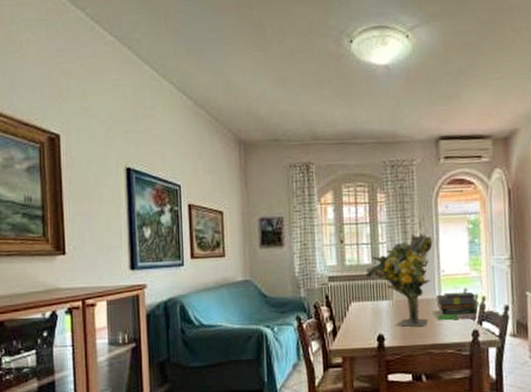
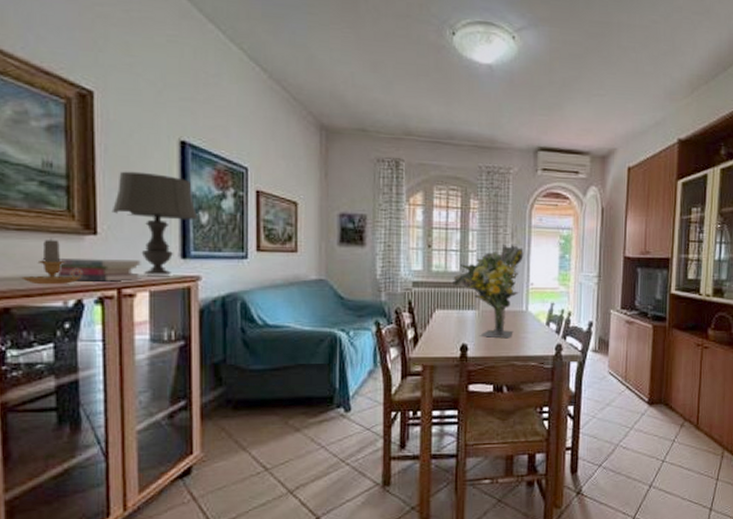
candle: none [11,260,55,301] -> present [21,237,82,285]
books: none [26,274,99,295] -> present [42,257,141,282]
table lamp: none [76,197,143,287] -> present [111,171,198,276]
books: present [432,291,477,321] -> none [517,306,563,334]

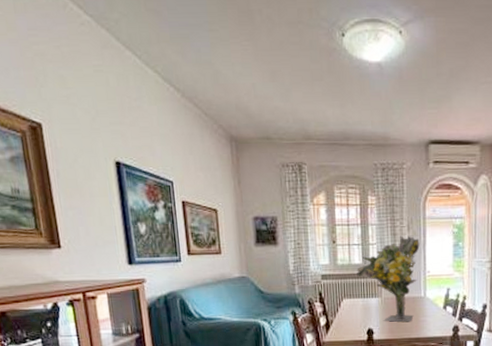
candle: present [21,237,82,285] -> none [10,252,55,292]
books: present [42,257,141,282] -> none [23,267,98,288]
table lamp: present [111,171,198,276] -> none [69,191,138,280]

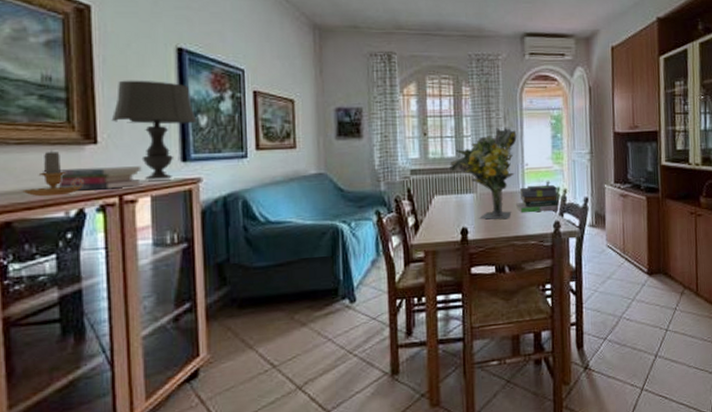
candle: none [10,252,55,292] -> present [22,149,83,197]
books: none [23,267,98,288] -> present [43,166,142,191]
table lamp: none [69,191,138,280] -> present [111,80,197,181]
books: none [417,291,458,317] -> present [515,184,559,214]

